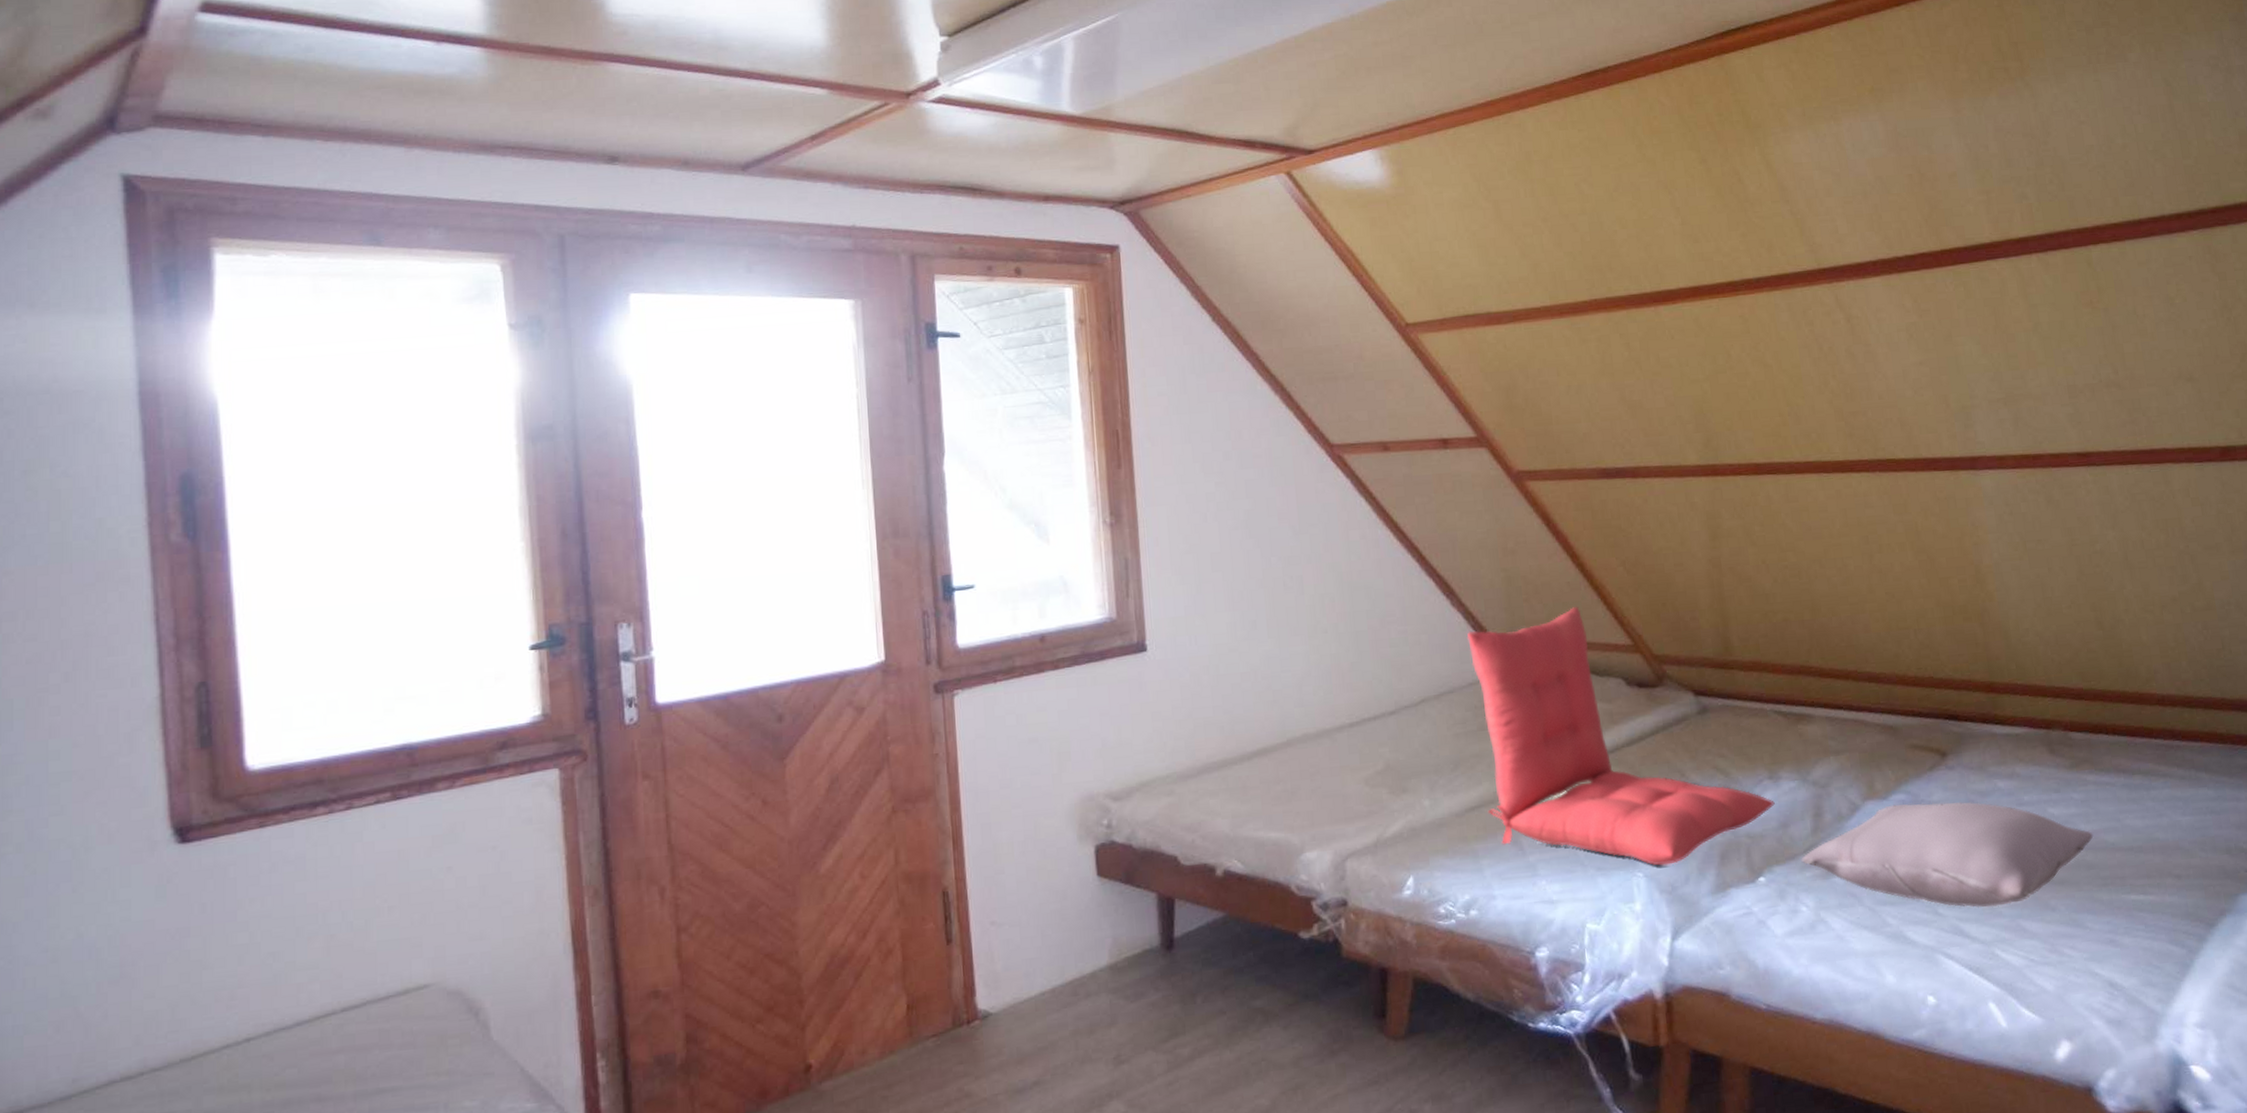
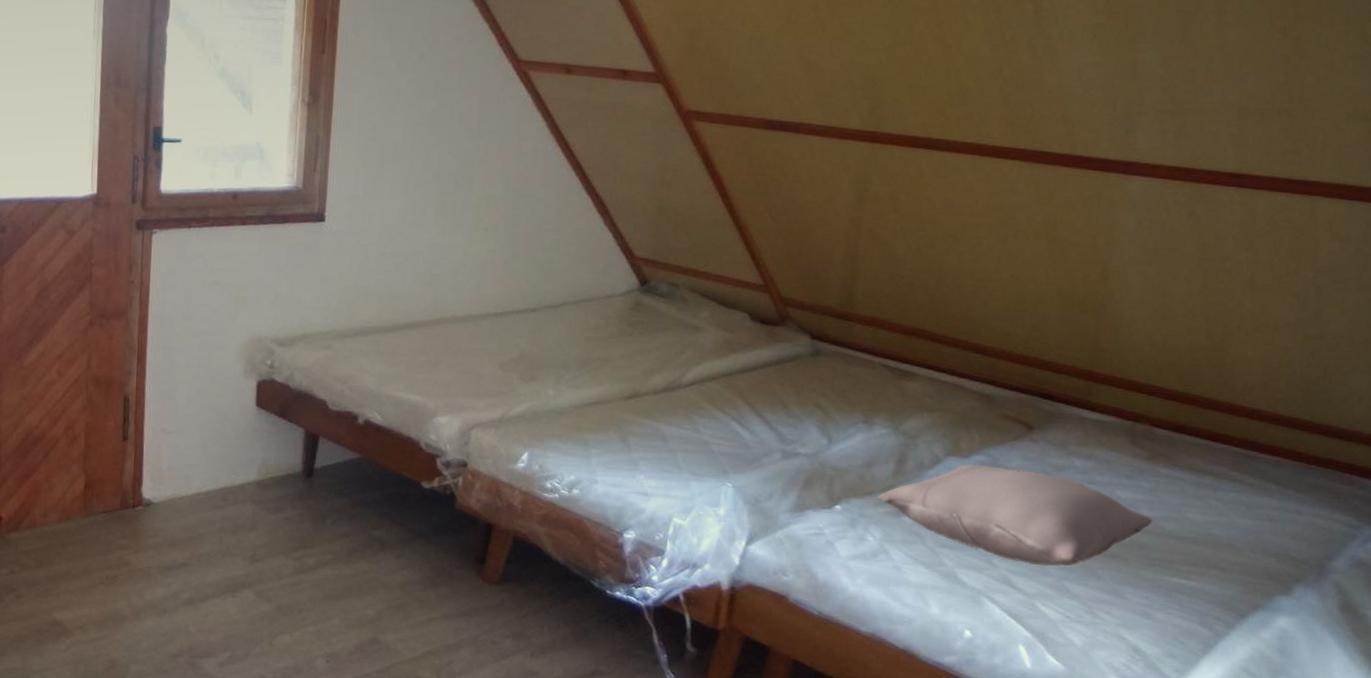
seat cushion: present [1466,606,1775,866] -> none [603,242,864,481]

